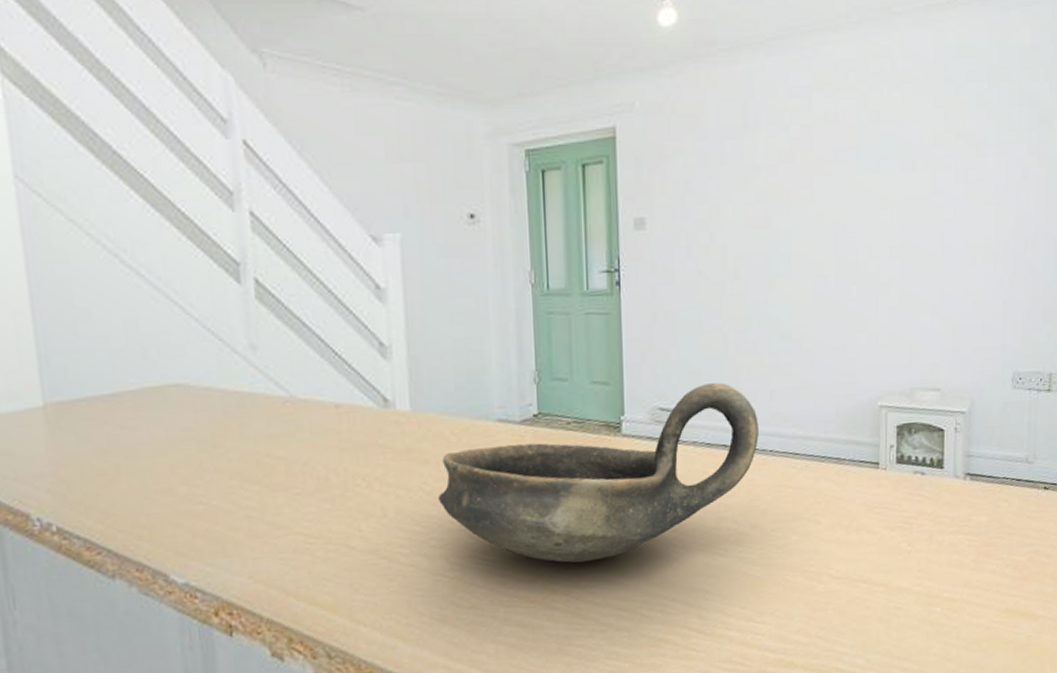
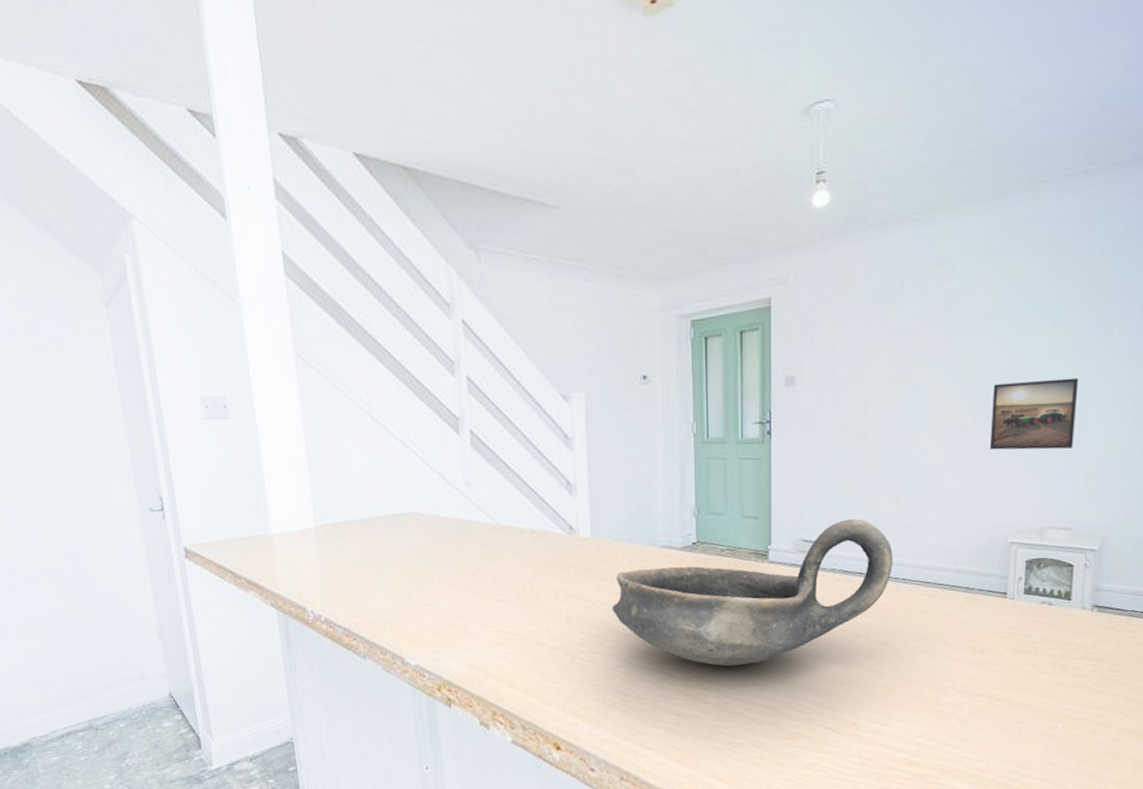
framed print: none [854,224,940,304] -> present [989,377,1079,450]

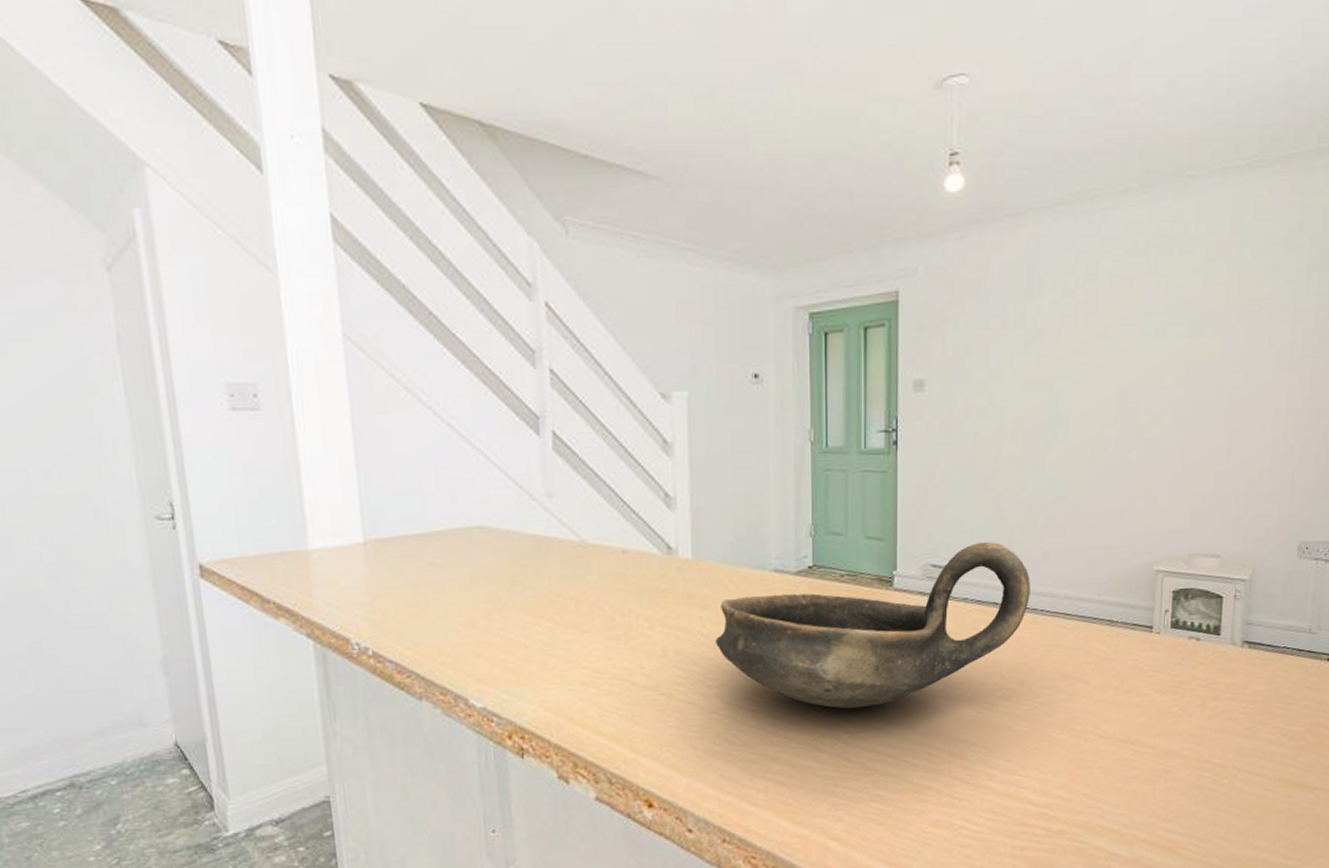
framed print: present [989,377,1079,450] -> none [1134,390,1228,469]

